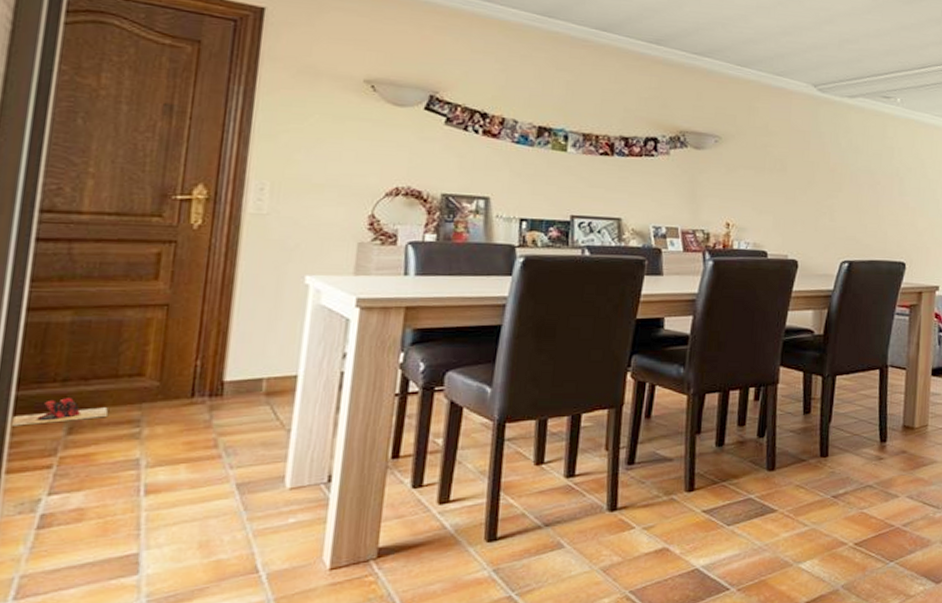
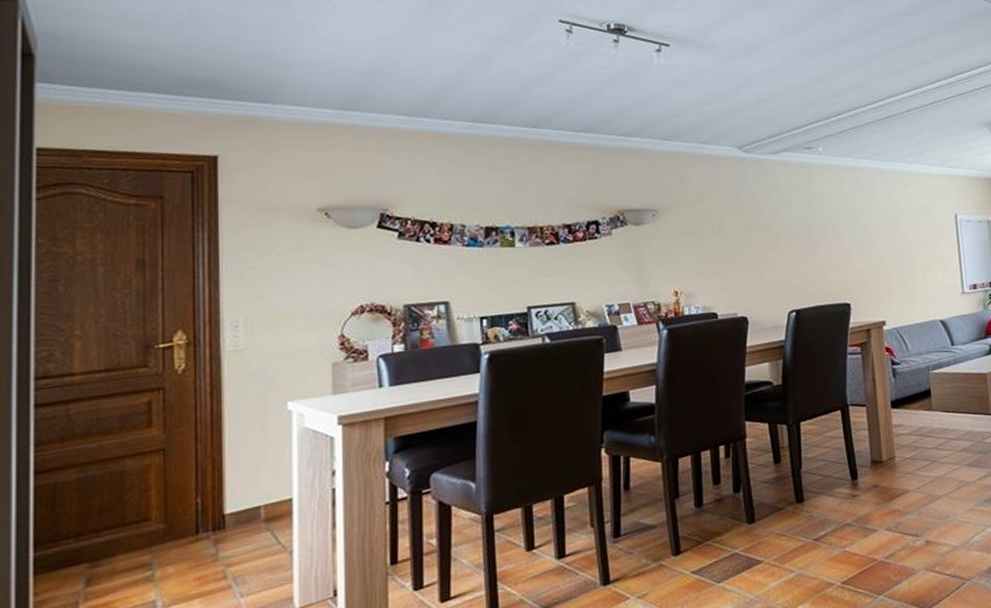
slippers: present [12,398,109,426] -> none [34,551,122,586]

